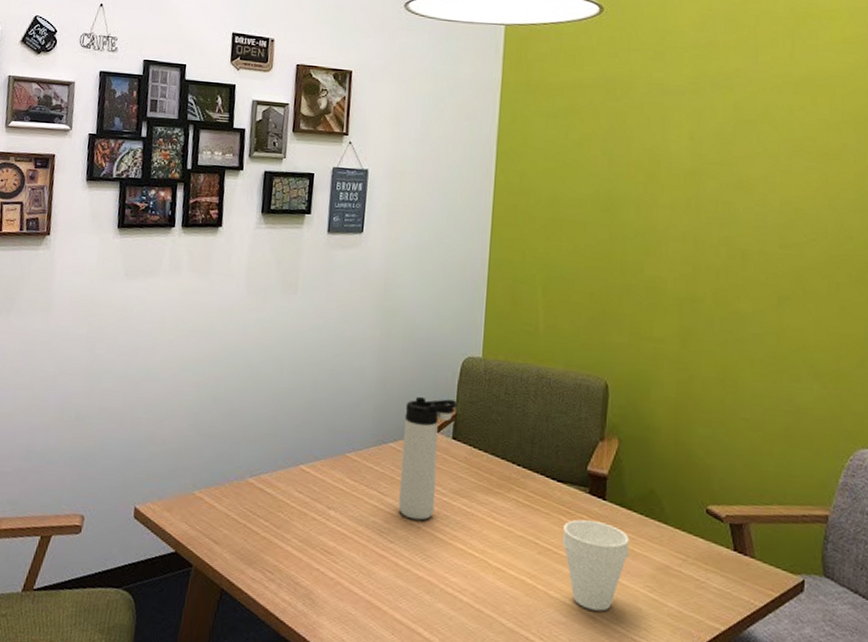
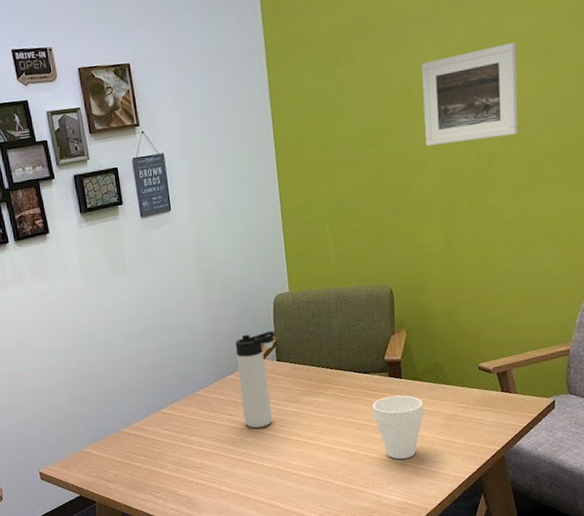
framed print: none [668,135,785,236] -> present [421,42,518,147]

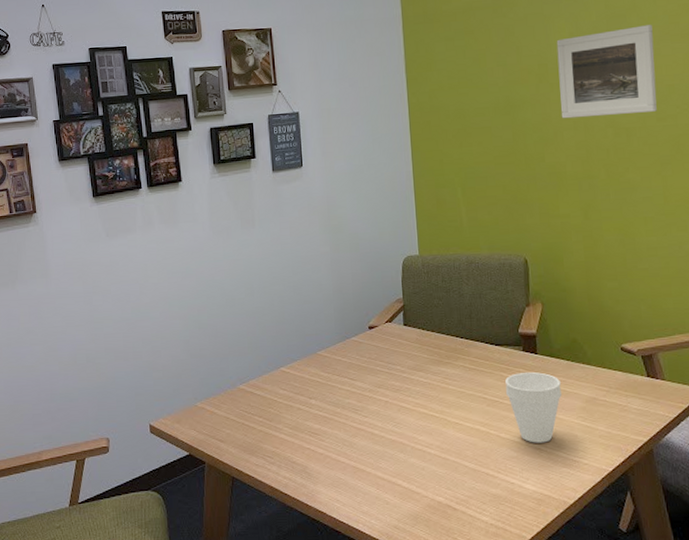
thermos bottle: present [235,331,276,429] -> none [360,294,404,396]

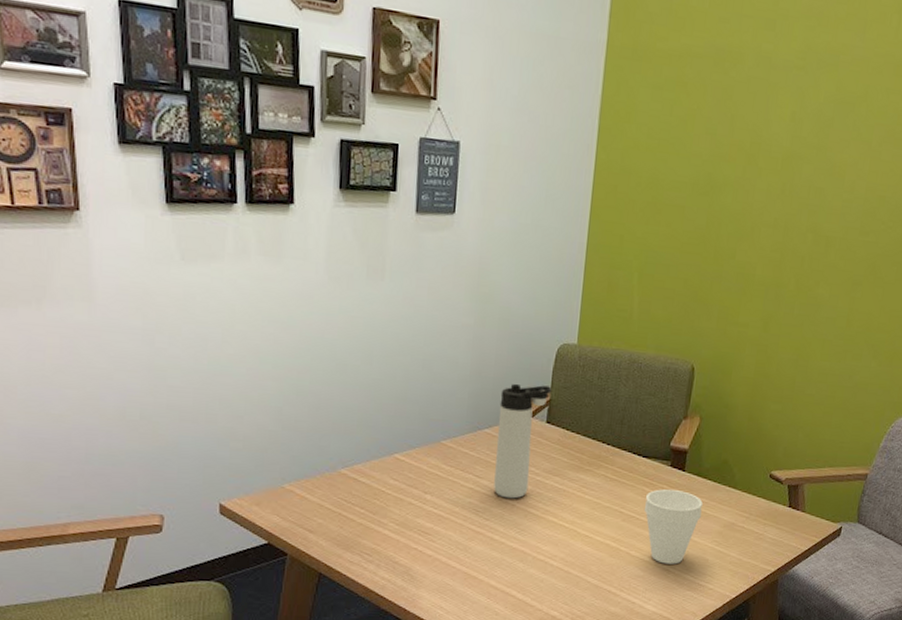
thermos bottle: none [360,294,404,396] -> present [494,384,552,499]
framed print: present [556,25,657,119] -> none [762,116,879,224]

